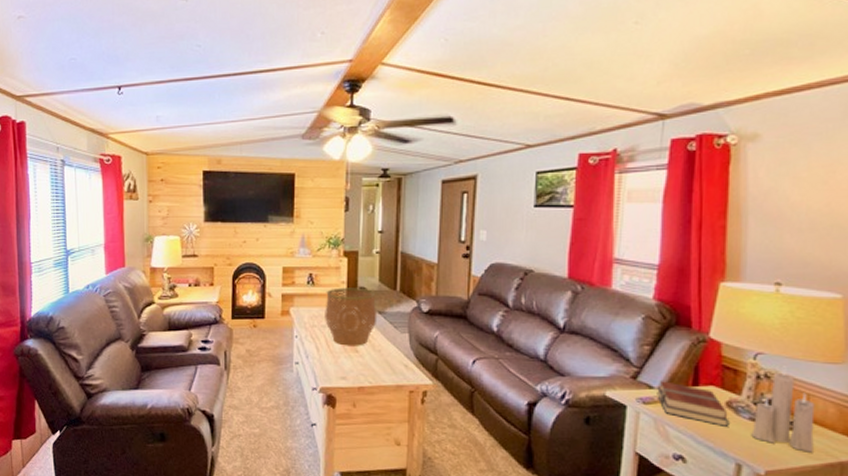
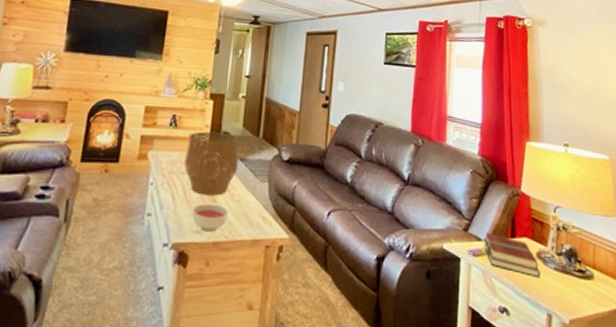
bowl: none [336,353,370,378] -> present [192,203,228,232]
candle: present [751,366,815,453] -> none [557,218,602,300]

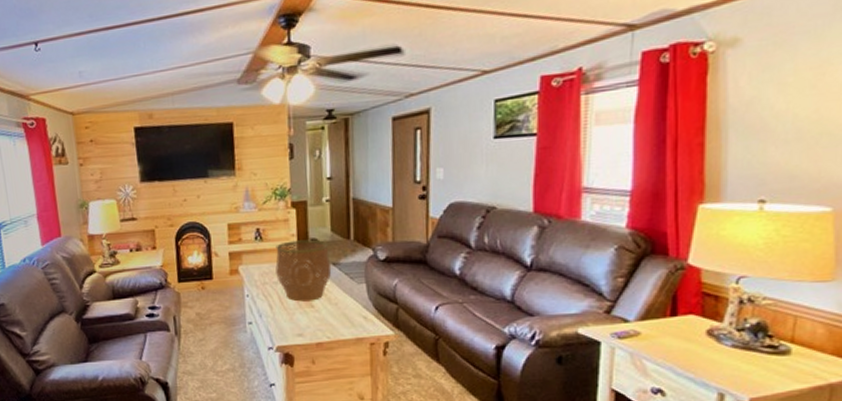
bowl: present [192,203,228,232] -> none [291,308,328,334]
books: present [484,233,540,277] -> none [633,313,711,356]

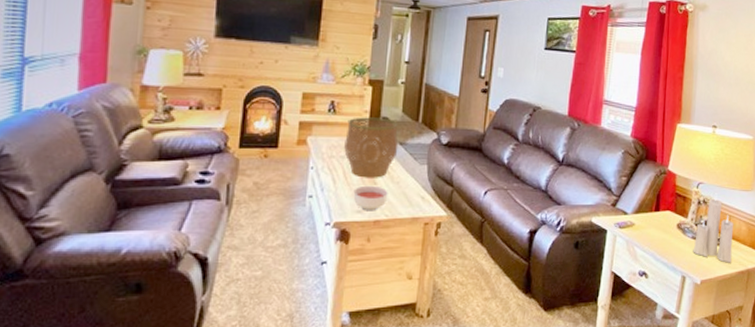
bowl: none [291,308,328,334] -> present [353,185,388,211]
candle: none [734,288,803,376] -> present [693,193,734,263]

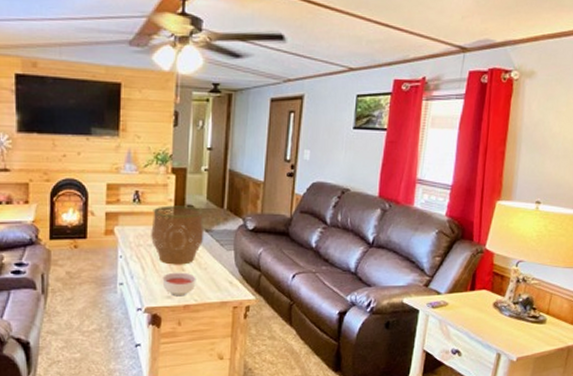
candle: present [693,193,734,263] -> none [509,271,555,340]

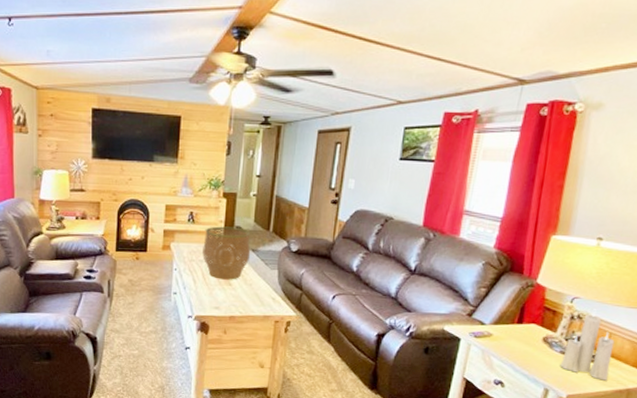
bowl: present [162,272,196,297] -> none [211,286,242,308]
candle: none [509,271,555,340] -> present [560,309,615,381]

